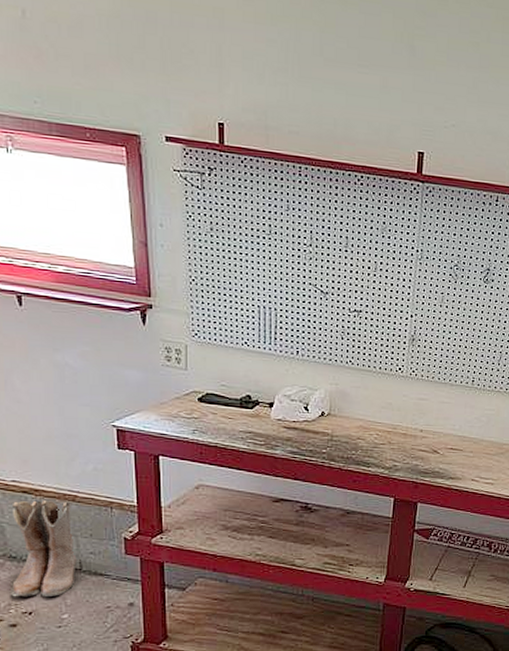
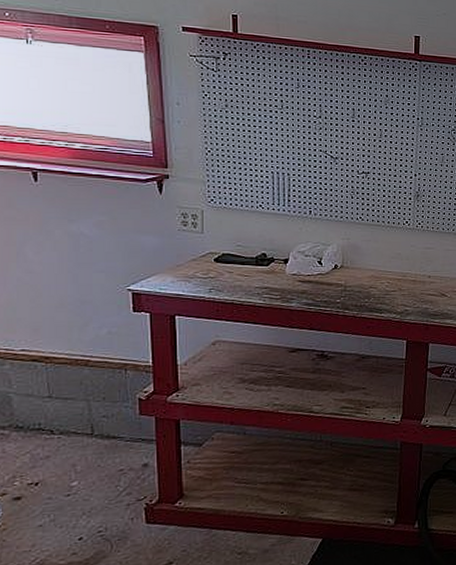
boots: present [10,500,77,598] -> none [15,366,88,469]

